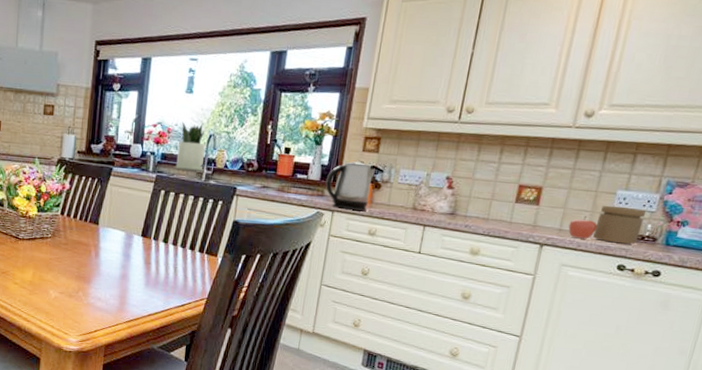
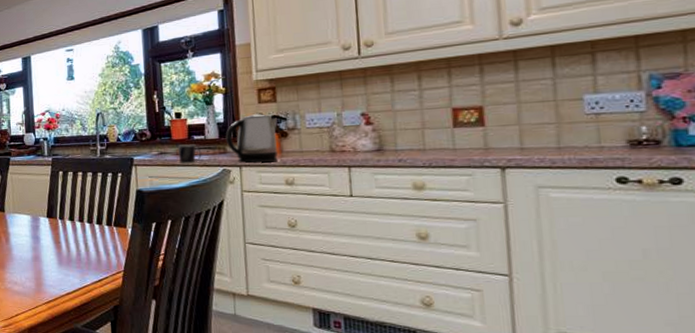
planter: present [173,122,207,173] -> none [67,103,98,151]
mug: none [279,181,302,203] -> present [177,144,202,165]
fruit: present [568,215,597,239] -> none [531,128,571,155]
jar: present [593,205,647,245] -> none [568,111,634,154]

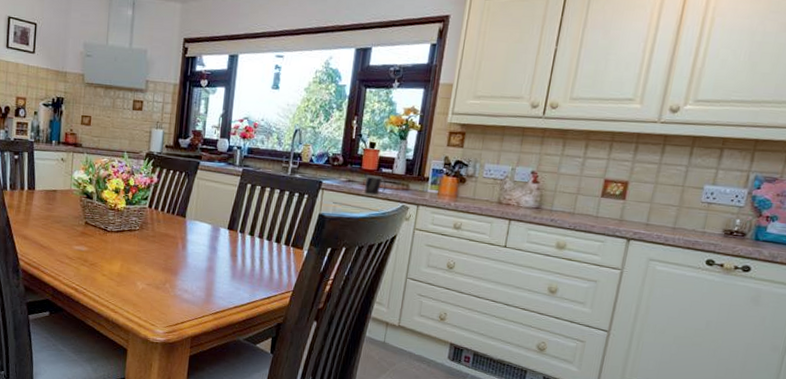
kettle: present [226,114,278,164] -> none [411,156,460,206]

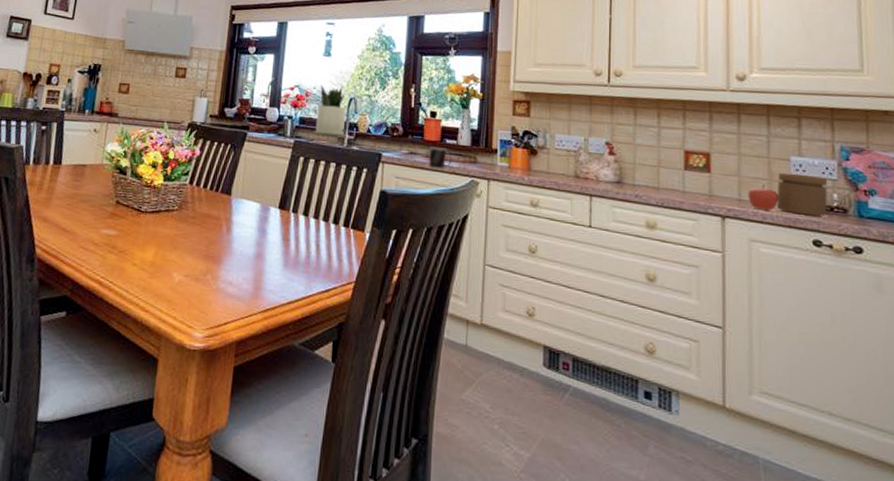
planter: none [259,117,293,167] -> present [312,85,347,138]
fruit: none [655,210,685,234] -> present [748,184,779,211]
jar: none [681,200,735,240] -> present [777,172,828,217]

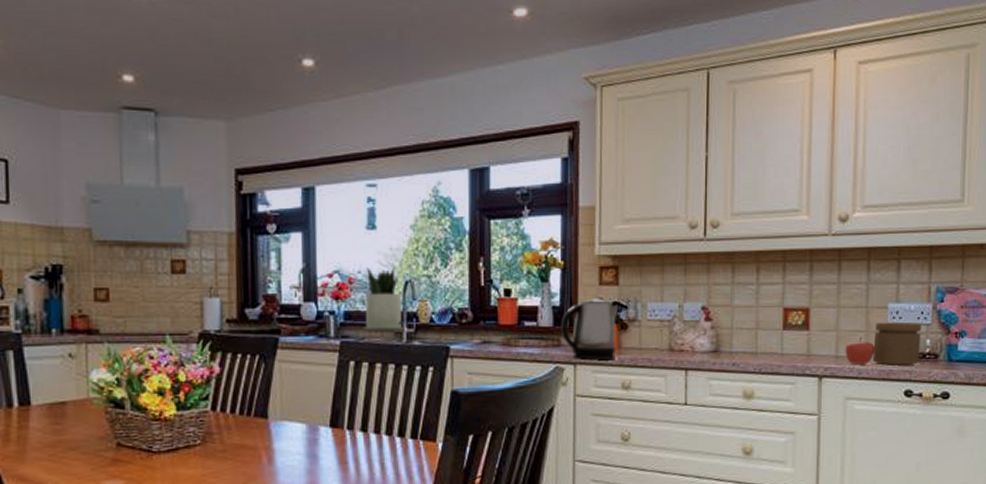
mug: present [428,146,452,171] -> none [504,332,533,360]
kettle: none [478,126,529,180] -> present [562,299,618,361]

